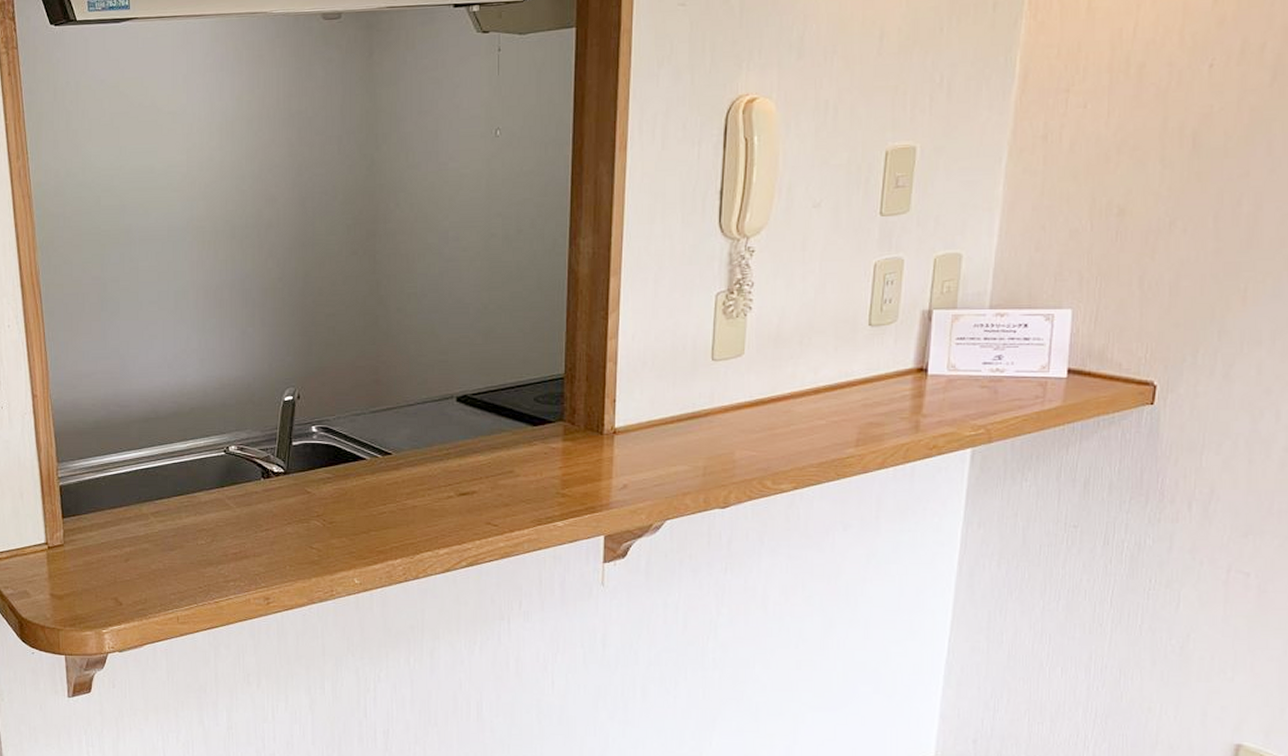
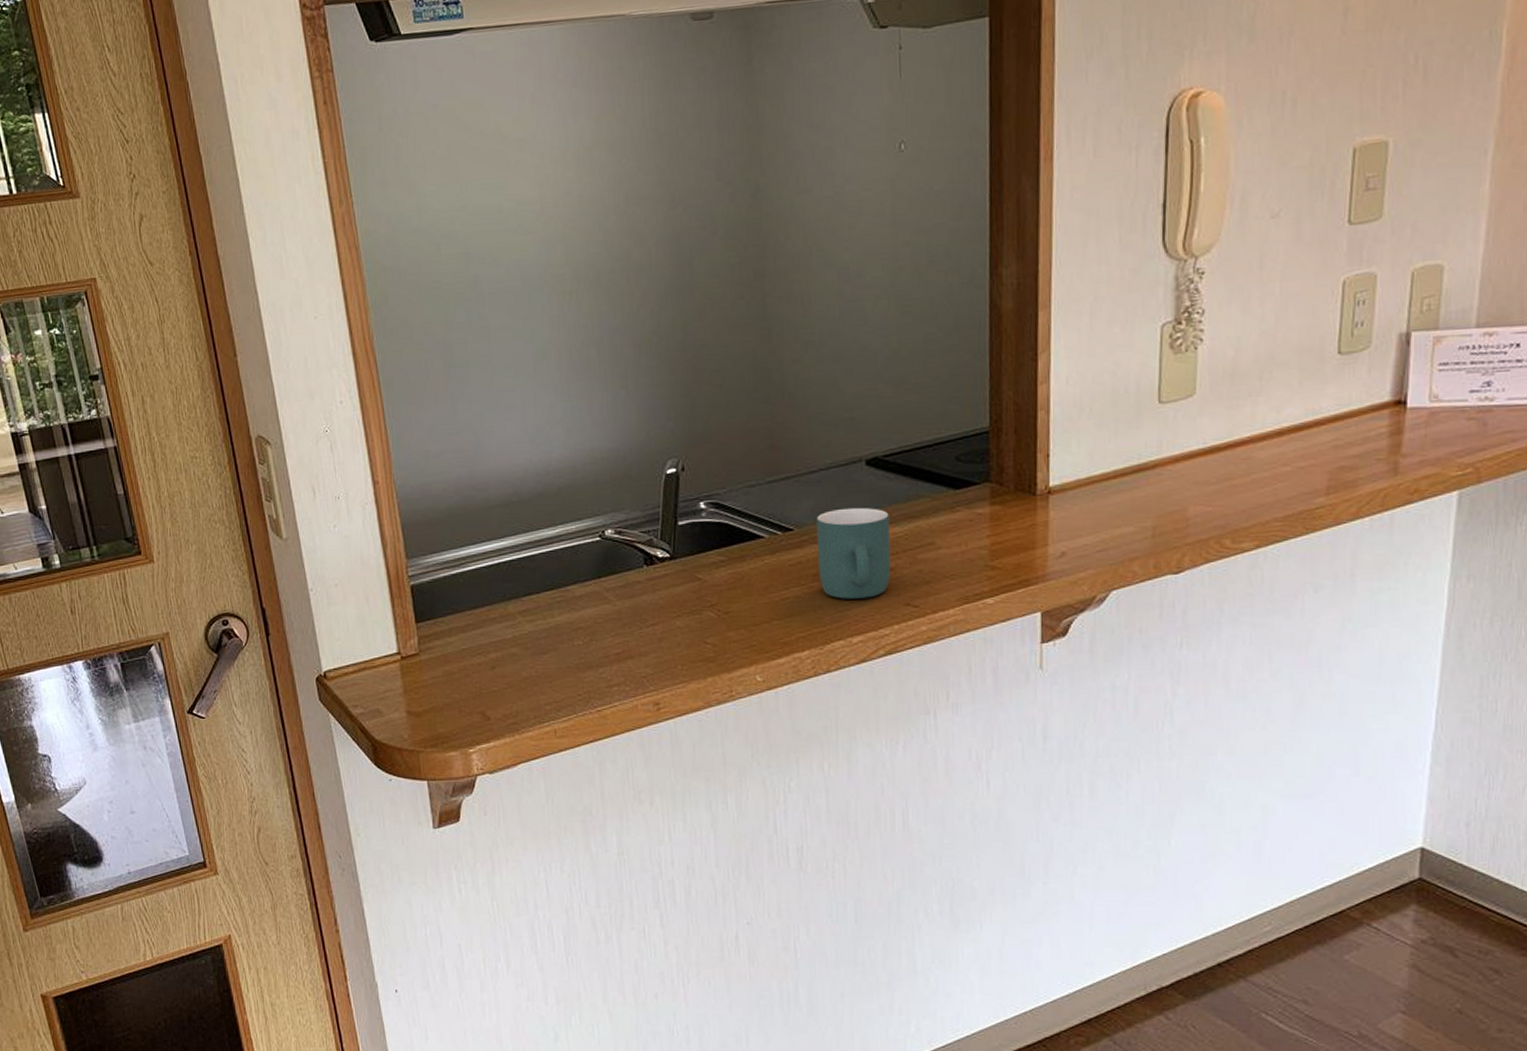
mug: none [412,437,475,516] -> present [816,507,891,599]

